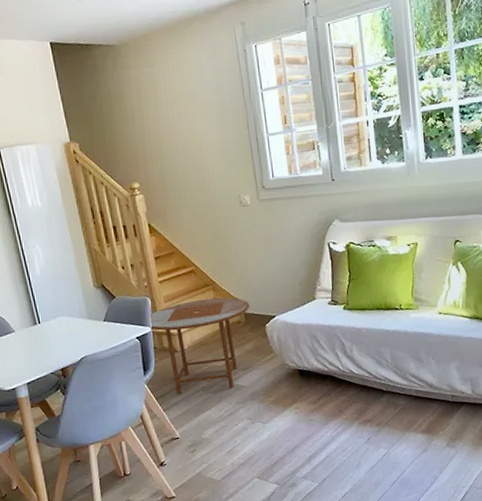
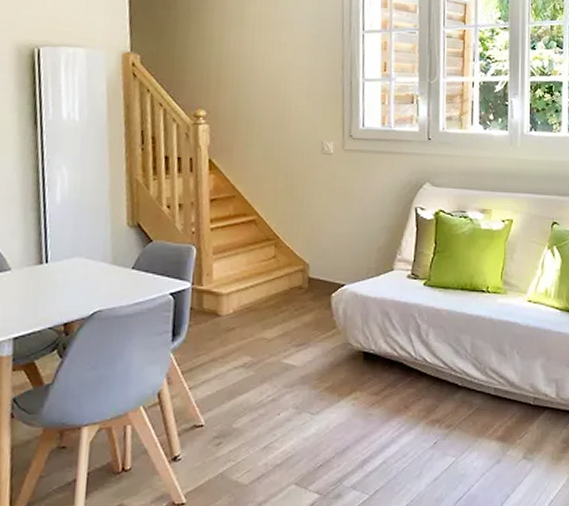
side table: present [149,297,250,394] -> none [189,255,316,369]

